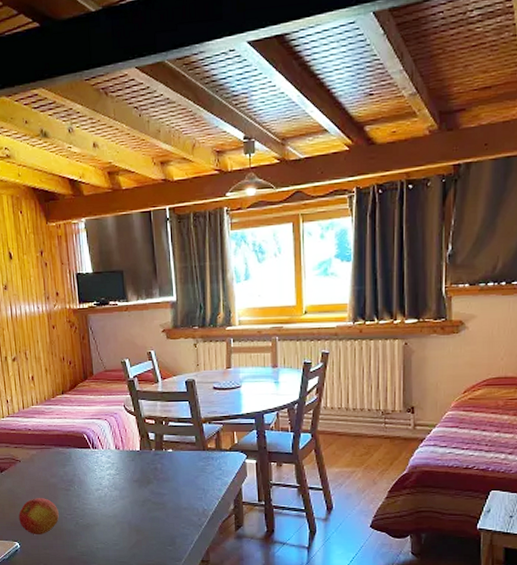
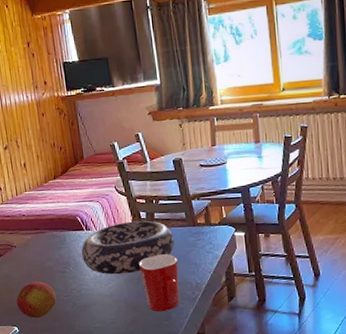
decorative bowl: none [86,442,183,496] -> present [81,220,175,275]
mug: none [144,478,186,537] -> present [138,254,180,312]

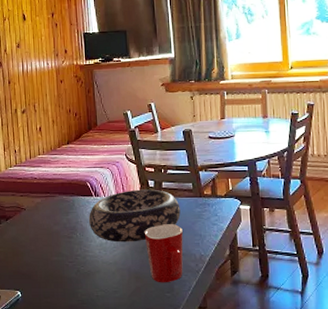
apple: present [16,281,56,318] -> none [21,246,61,283]

